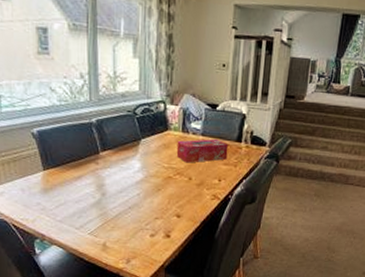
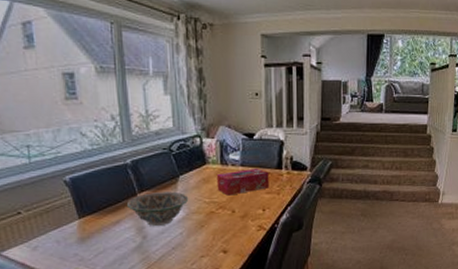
decorative bowl: none [90,152,149,185] -> present [127,191,189,226]

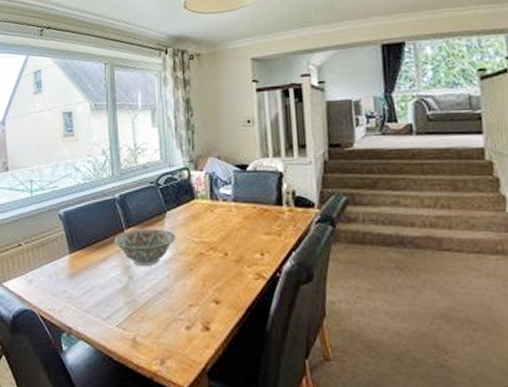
tissue box: present [216,168,270,196] -> none [206,203,268,235]

